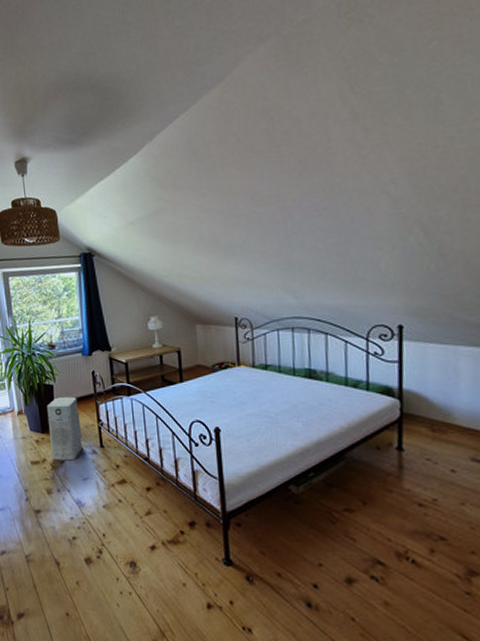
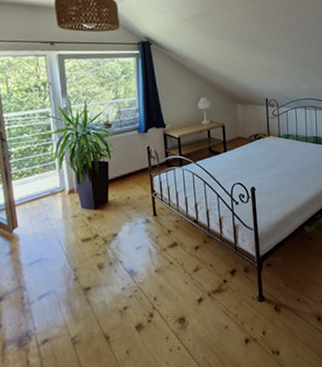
air purifier: present [46,397,82,461] -> none [100,171,136,235]

